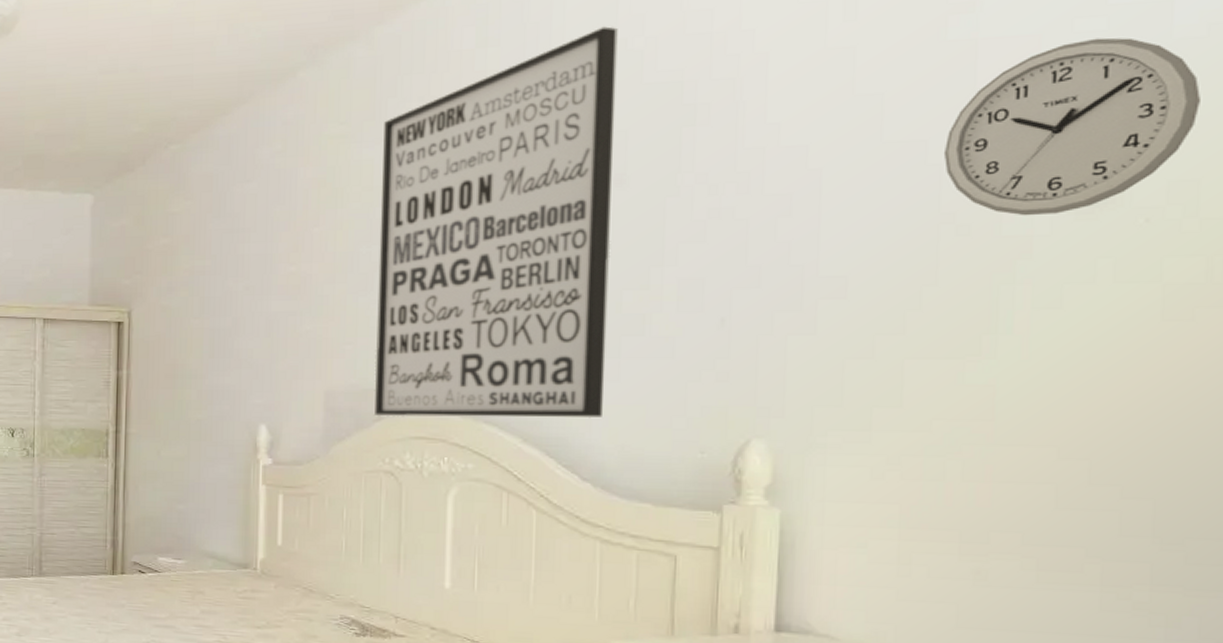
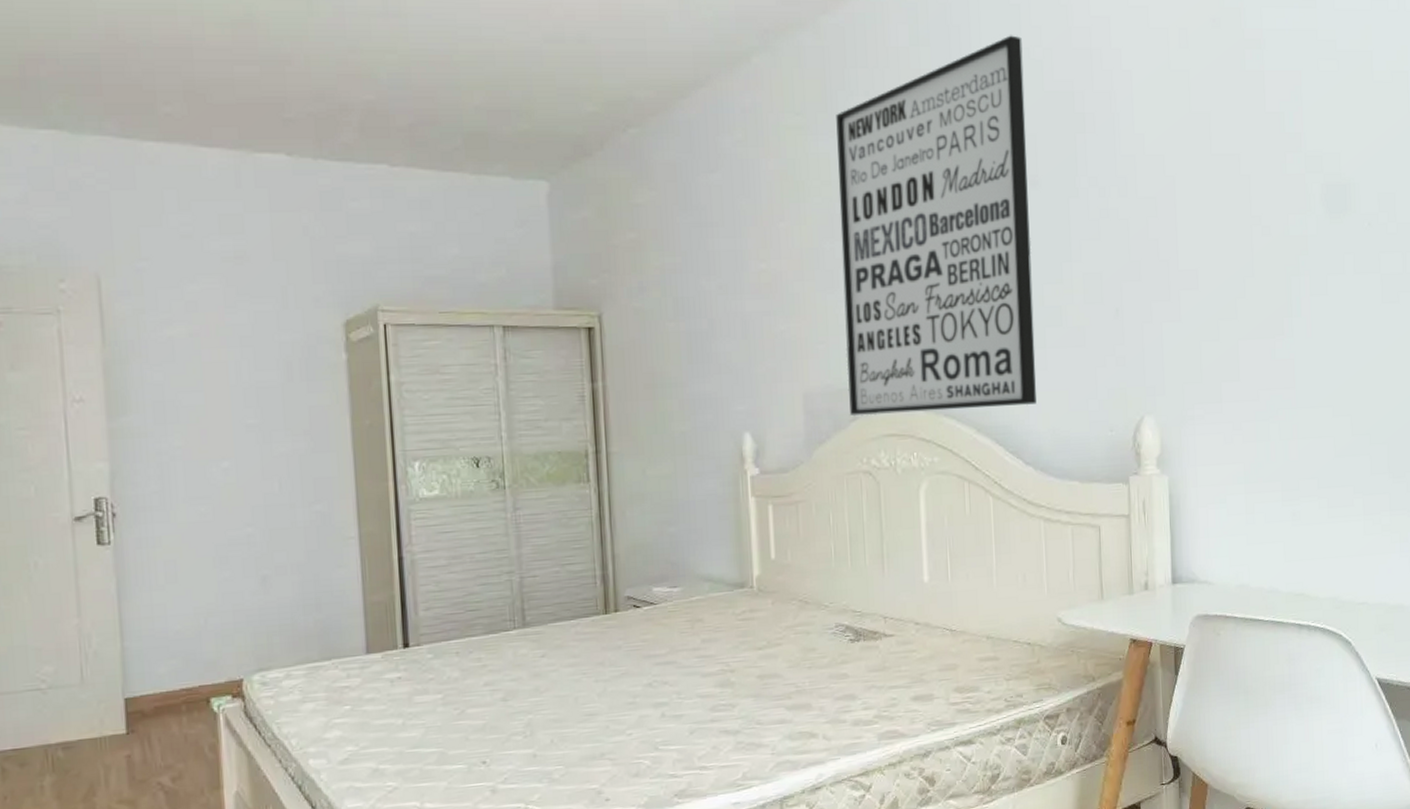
wall clock: present [943,37,1200,216] -> none [1250,77,1391,220]

